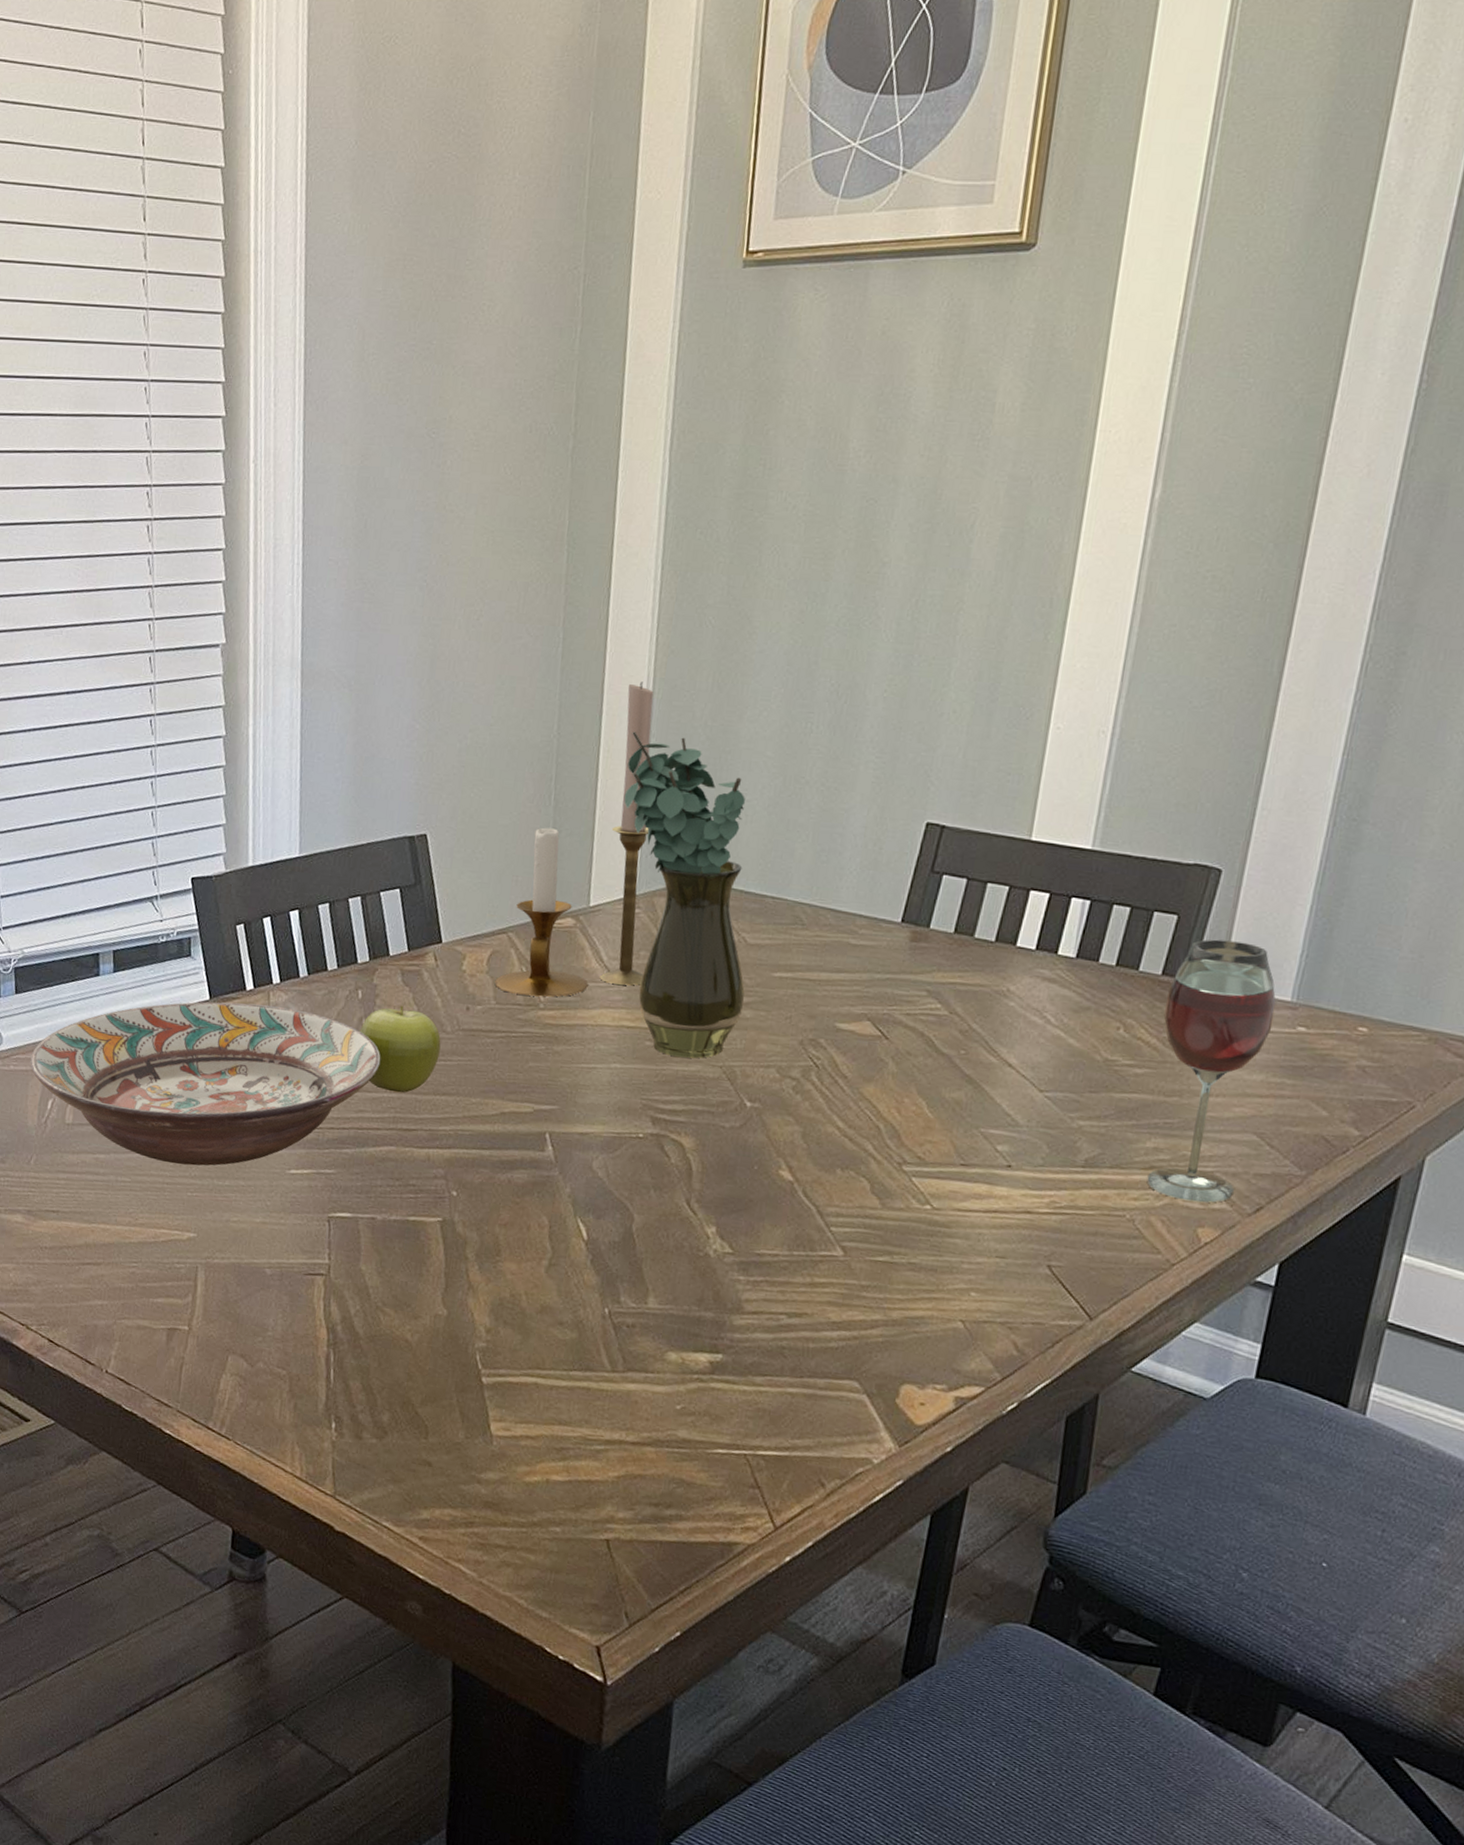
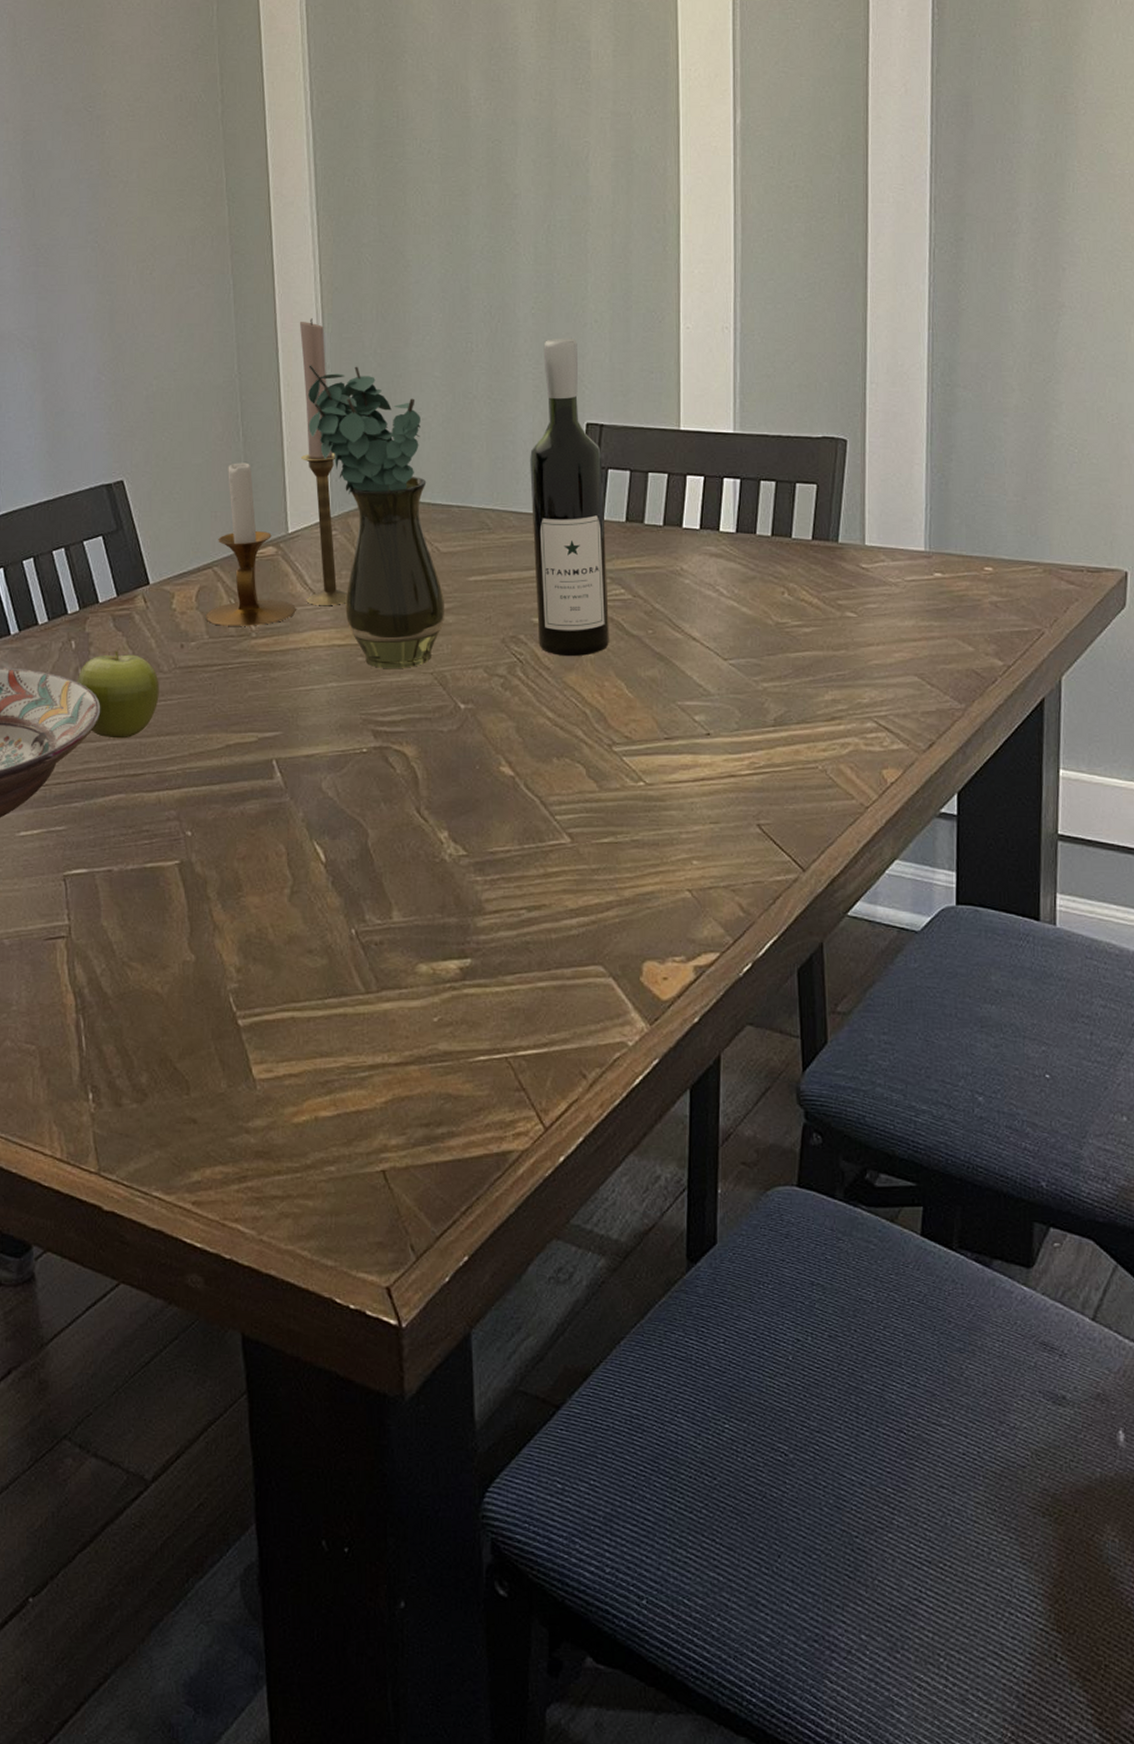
bottle: none [839,726,939,1069] -> present [530,339,609,657]
wineglass: present [1147,939,1277,1203] -> none [819,502,913,746]

